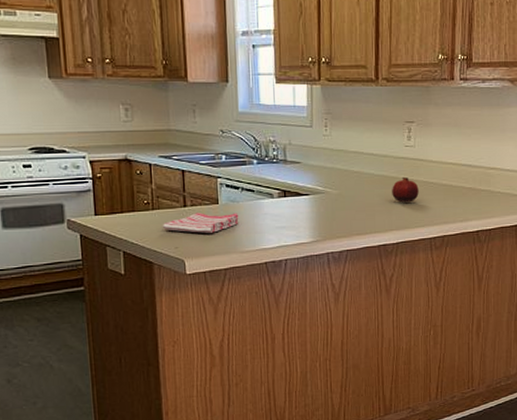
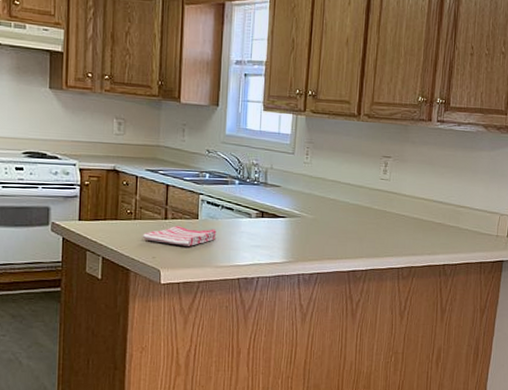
fruit: present [392,176,419,203] -> none [365,207,391,233]

